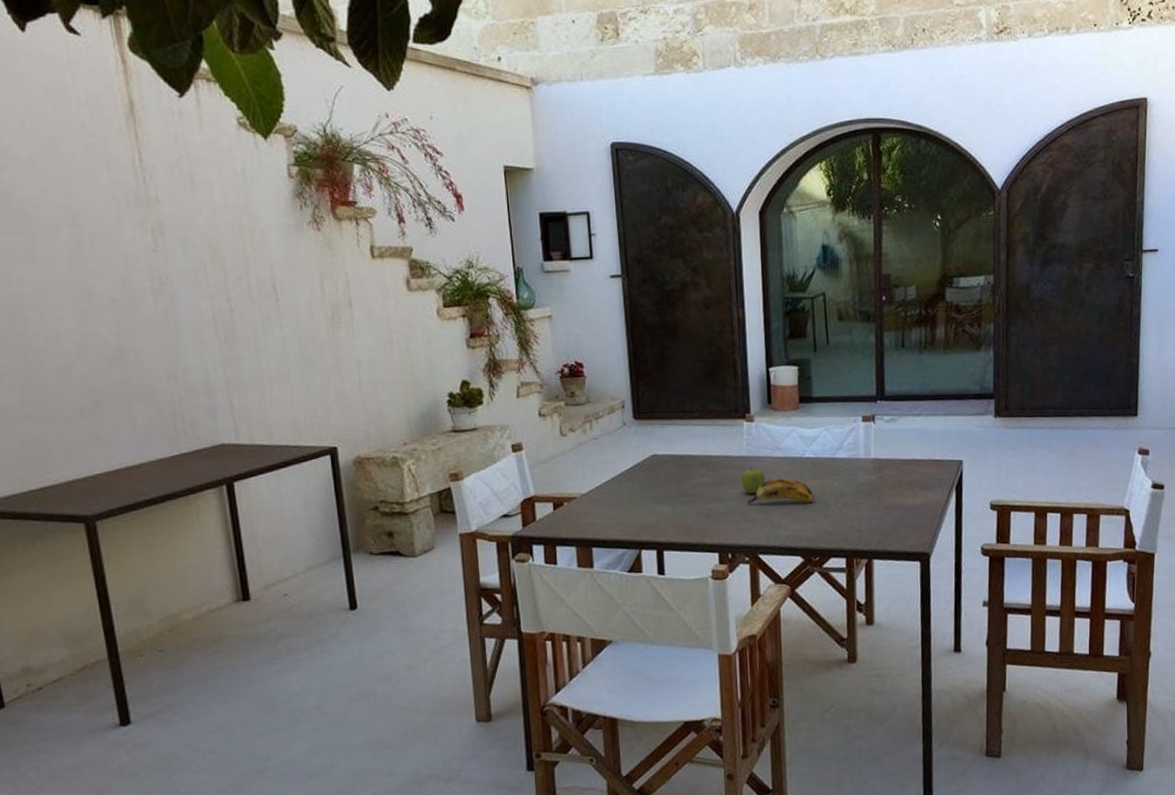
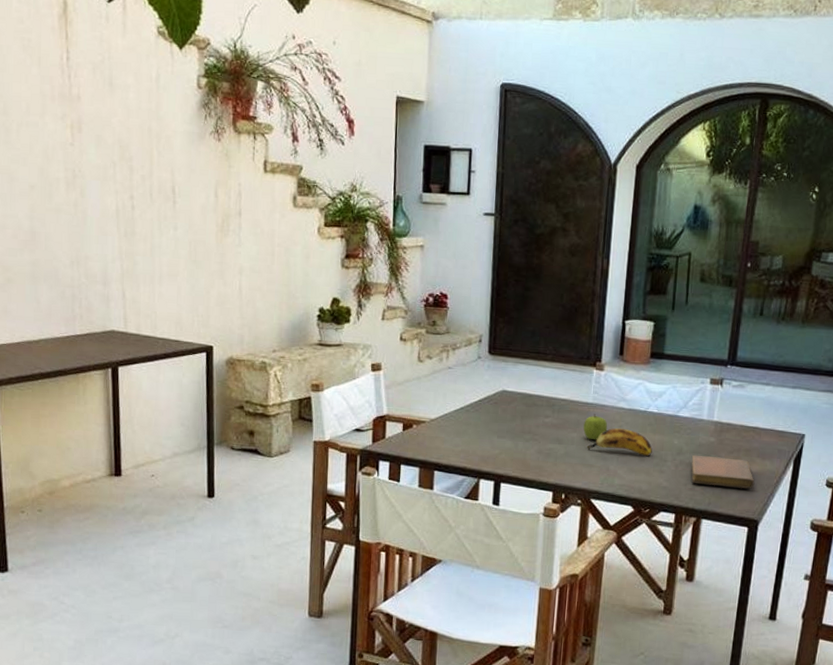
notebook: none [854,494,921,525] -> present [691,454,755,489]

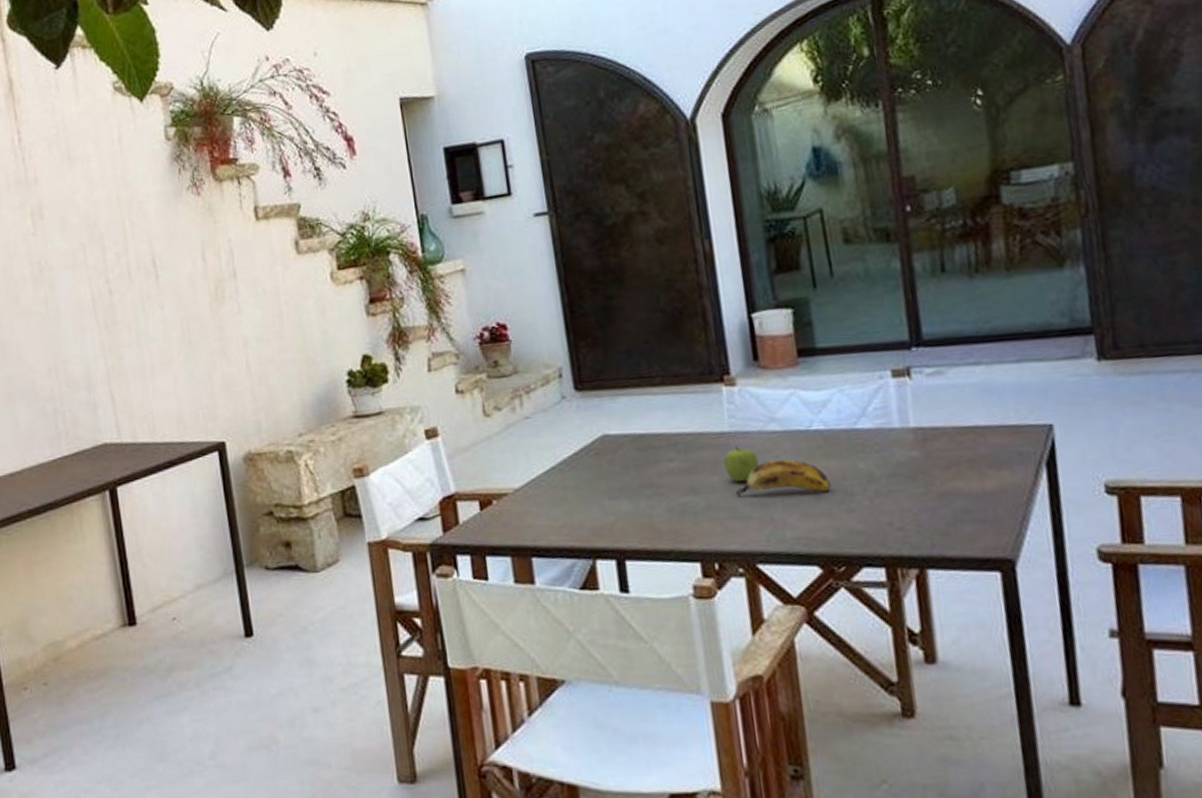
notebook: present [691,454,755,489] -> none [891,475,995,520]

